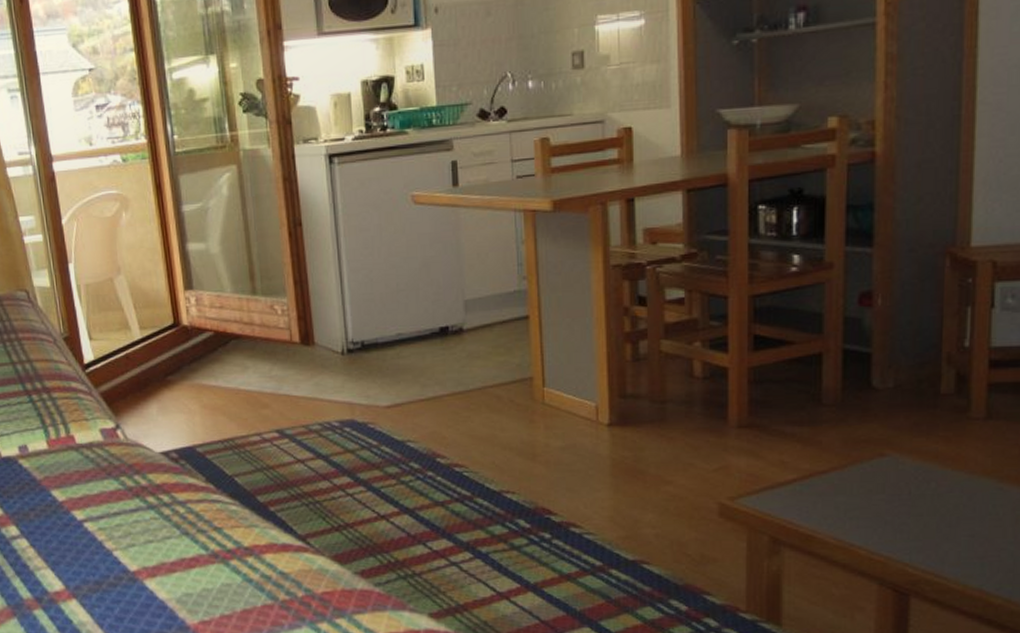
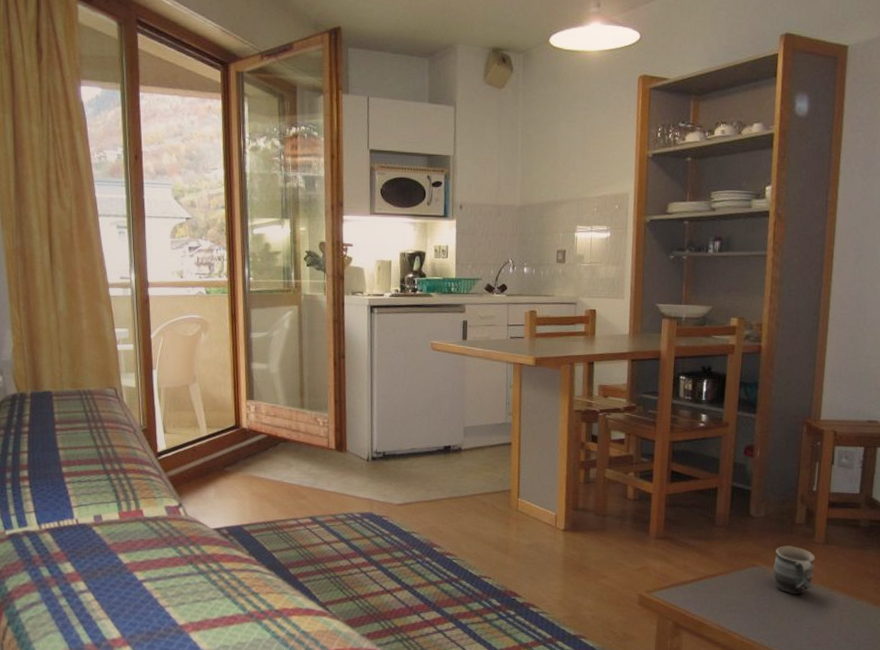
mug: none [910,425,974,491] -> present [773,545,816,594]

